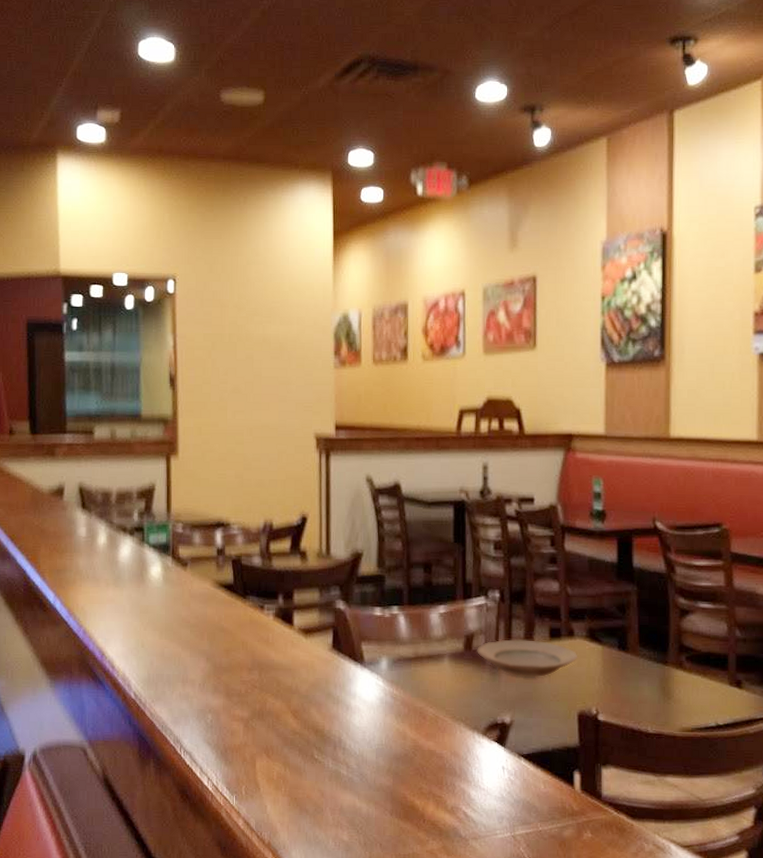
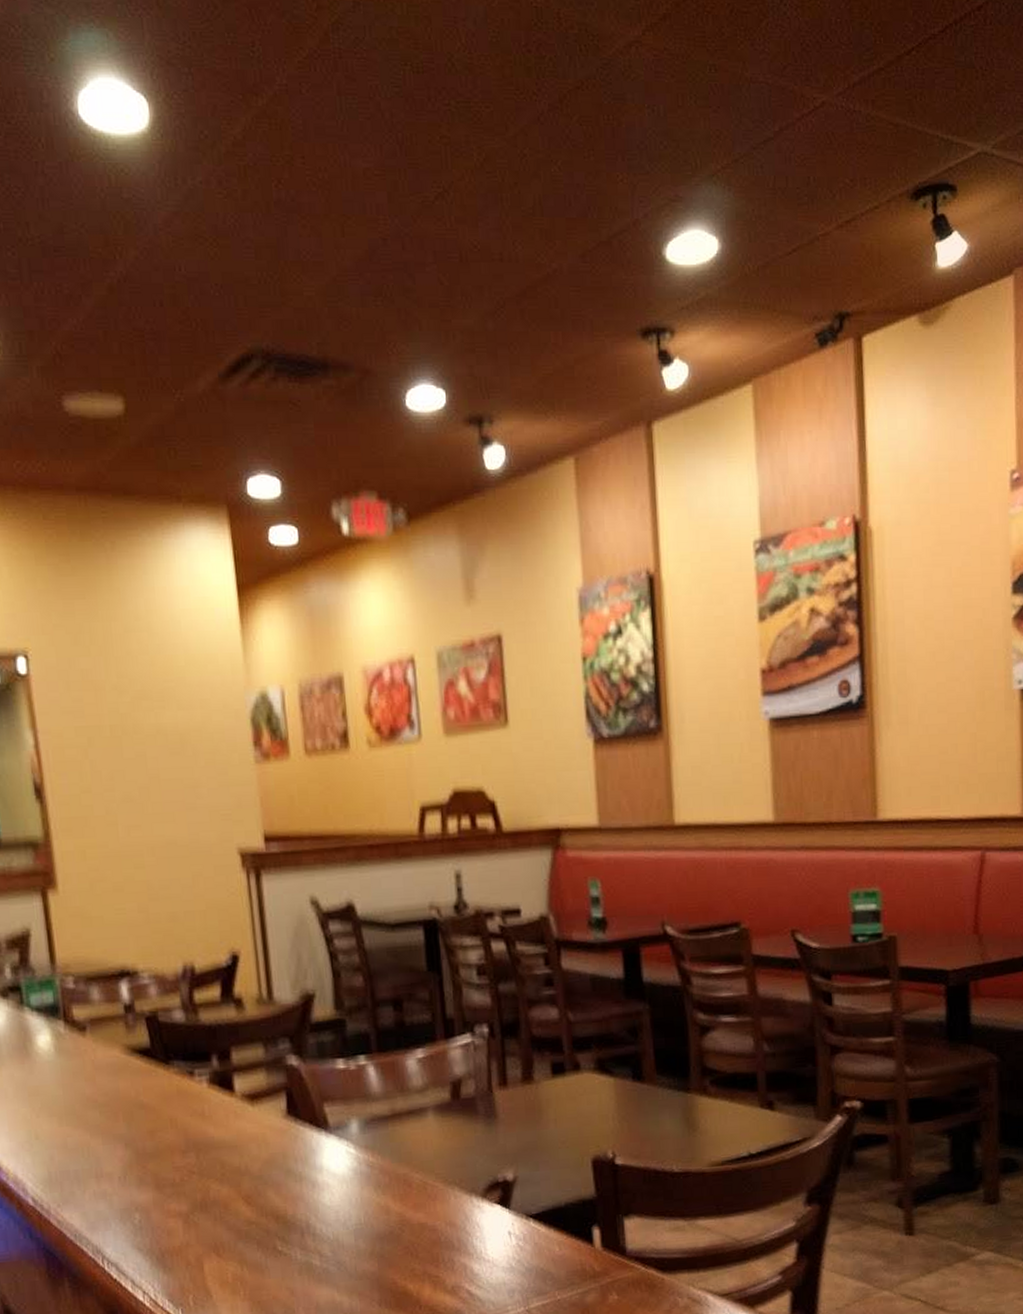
plate: present [477,639,578,678] -> none [466,1079,588,1124]

